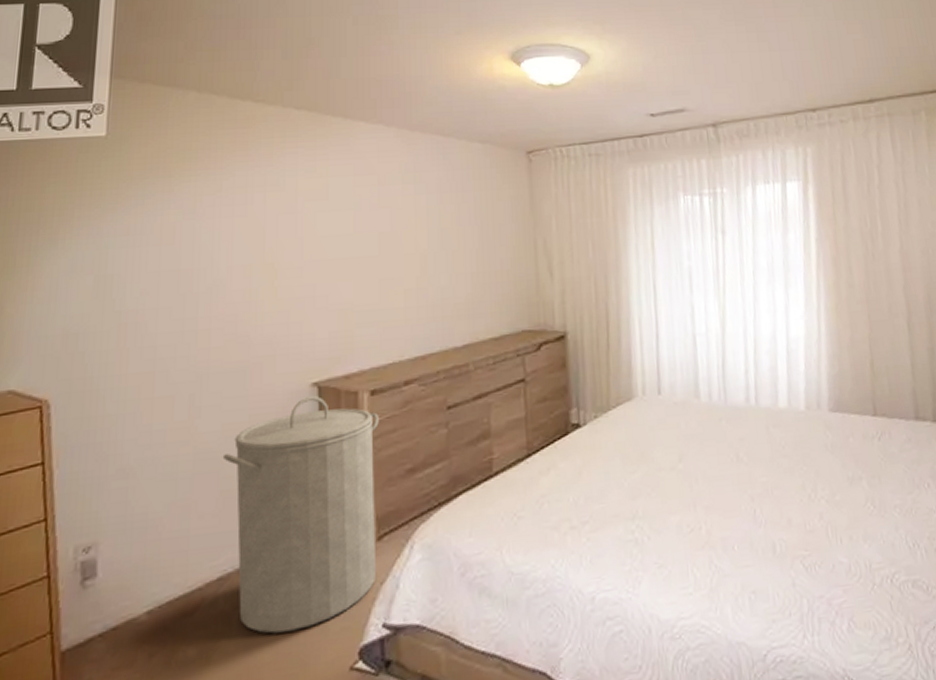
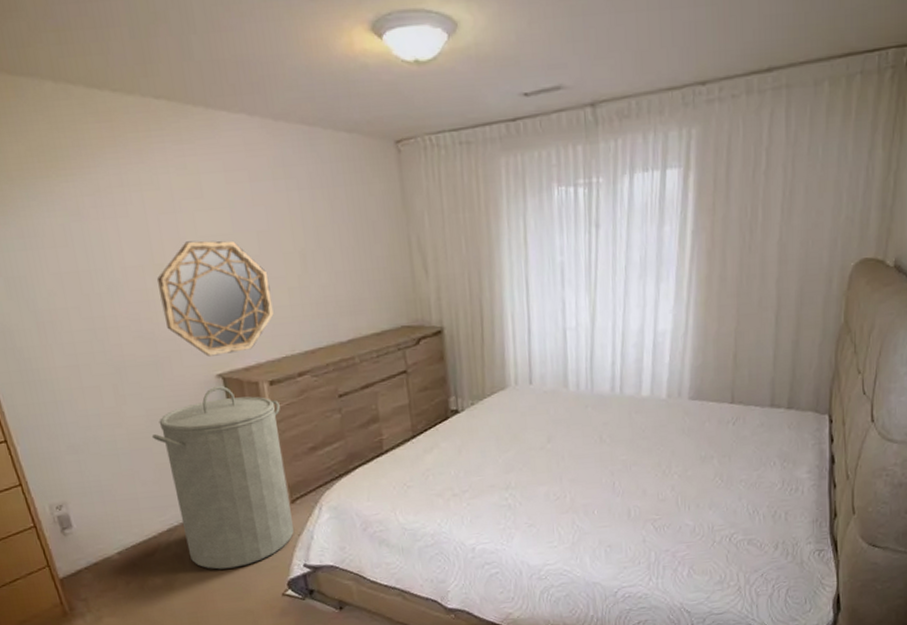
home mirror: none [263,240,385,363] -> present [156,240,274,357]

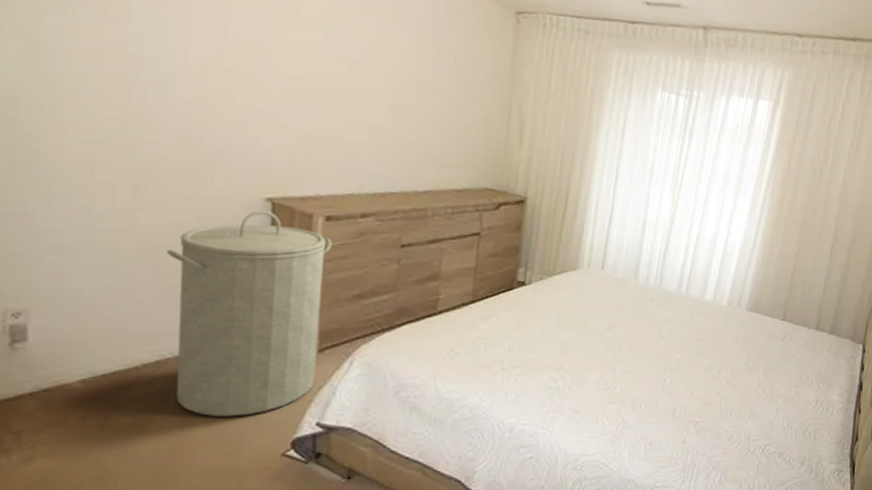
home mirror: present [156,240,274,357] -> none [219,52,353,179]

